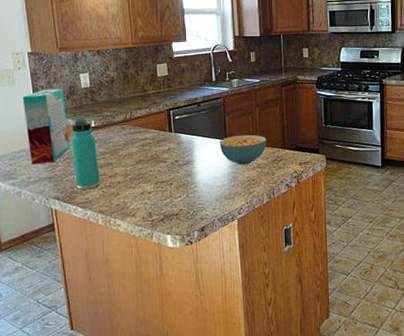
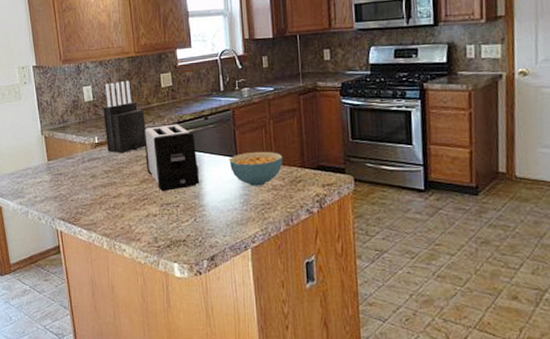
cereal box: present [22,88,70,165] -> none [28,102,74,183]
thermos bottle: present [71,118,101,190] -> none [75,133,105,211]
knife block: none [100,69,142,137] -> present [103,80,146,154]
toaster: none [139,108,192,170] -> present [143,122,200,191]

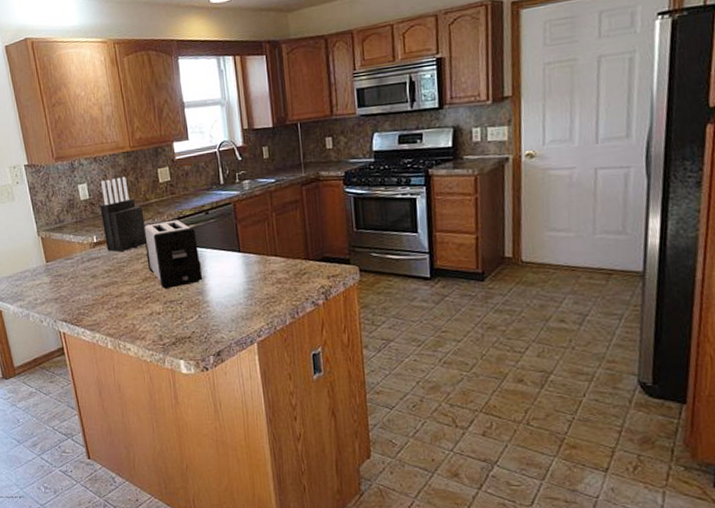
cereal bowl: present [229,151,283,186] -> none [232,244,287,281]

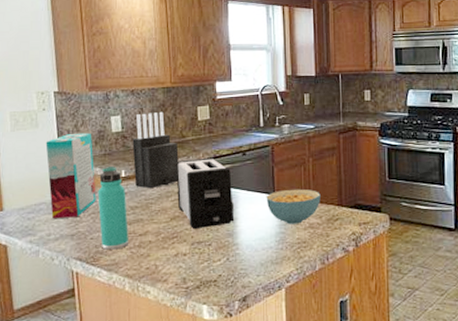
cereal box: none [23,202,73,285] -> present [45,132,96,219]
thermos bottle: none [73,233,107,311] -> present [97,166,130,250]
cereal bowl: none [232,244,287,281] -> present [266,189,321,224]

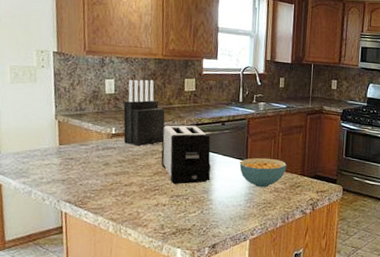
cereal box: present [45,132,96,219] -> none [42,90,88,165]
thermos bottle: present [97,166,130,250] -> none [88,123,115,196]

